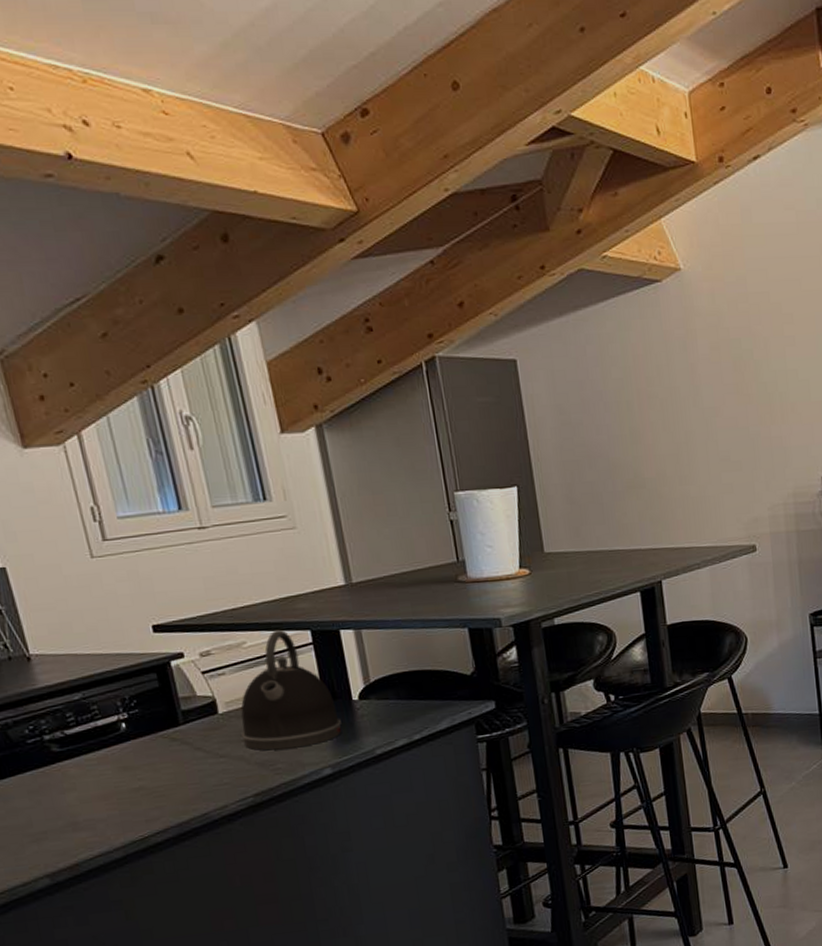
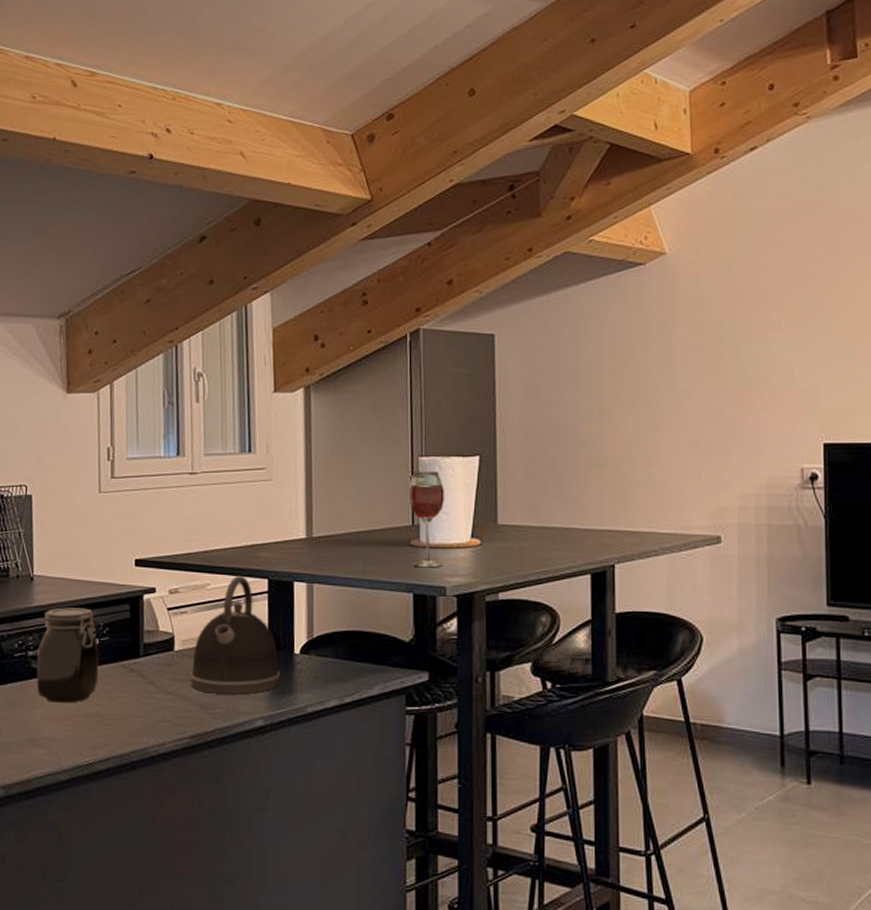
jar: none [54,682,137,784] -> present [36,607,99,703]
wineglass: none [448,505,495,603] -> present [408,472,444,568]

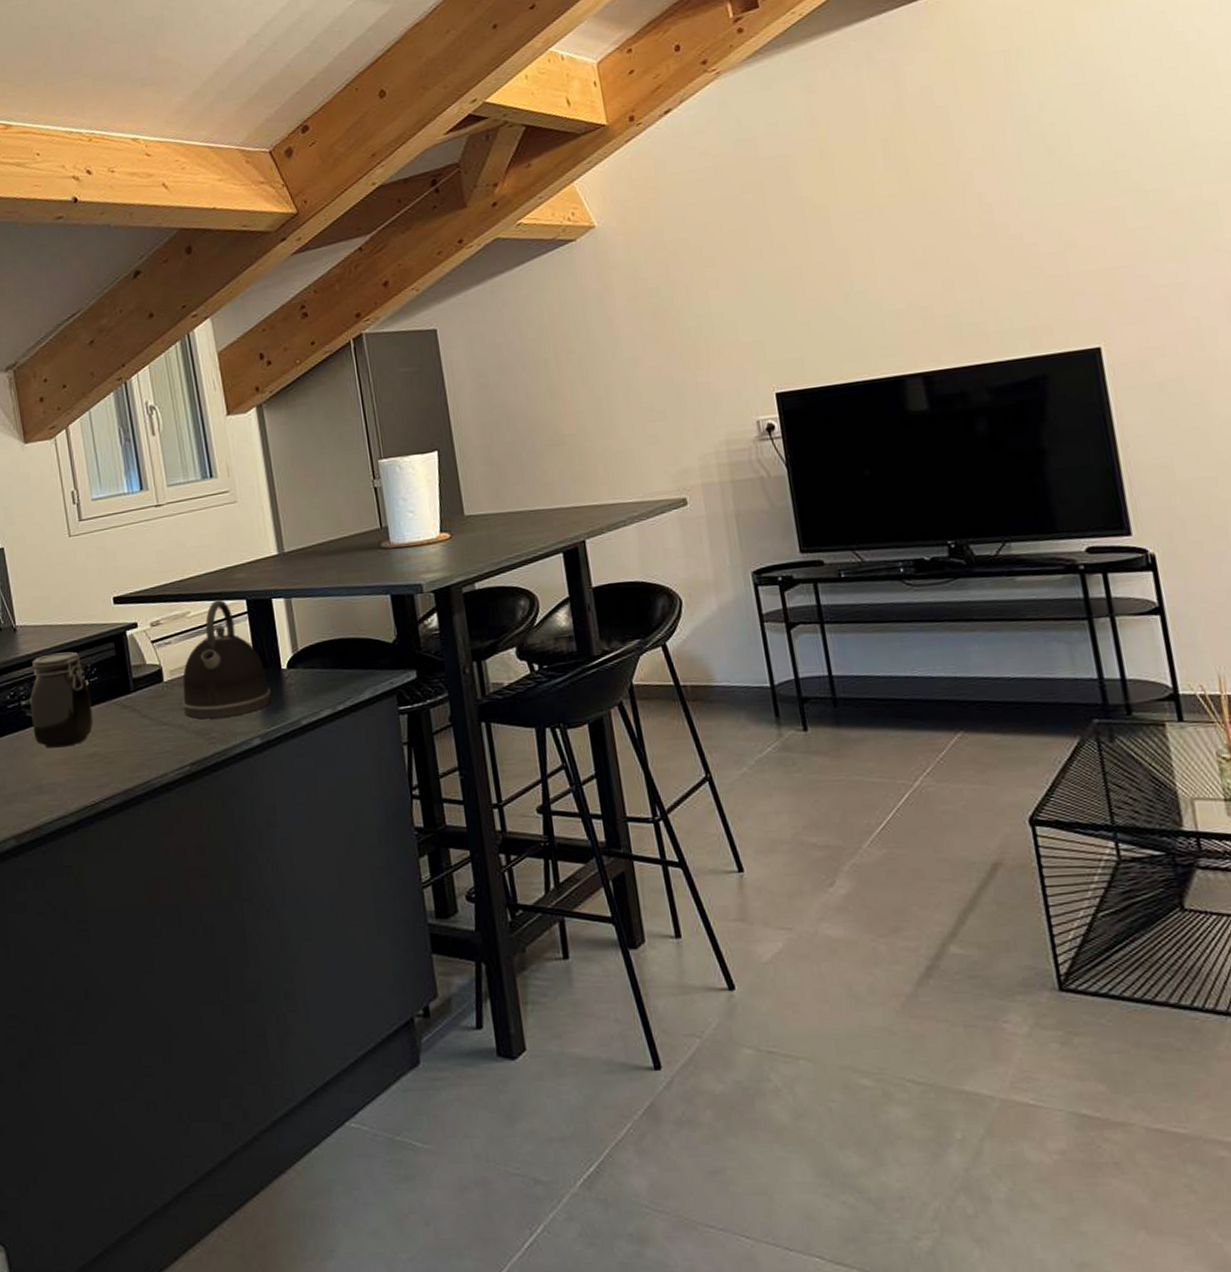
wineglass: present [408,472,444,568] -> none [372,472,416,569]

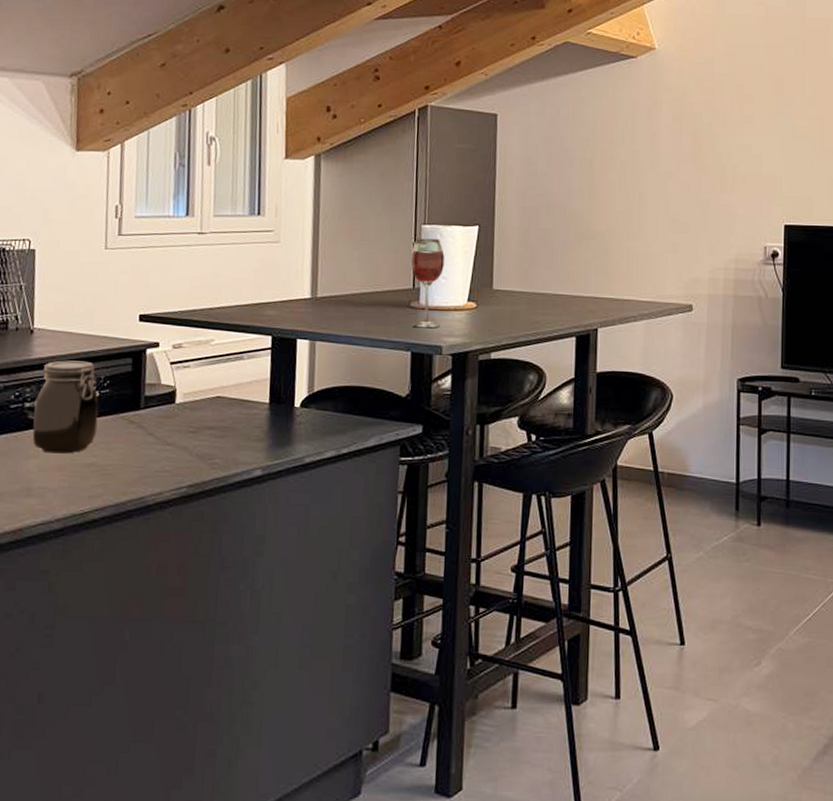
kettle: present [182,599,271,719] -> none [190,332,280,446]
wineglass: none [372,472,416,569] -> present [410,238,445,328]

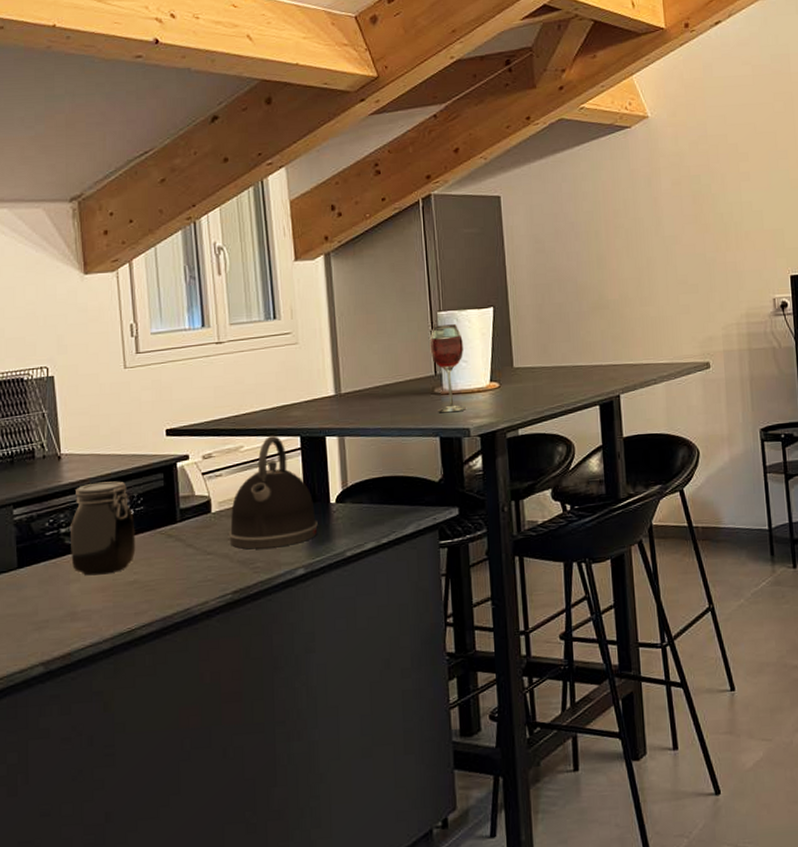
kettle: none [190,332,280,446] -> present [229,435,318,550]

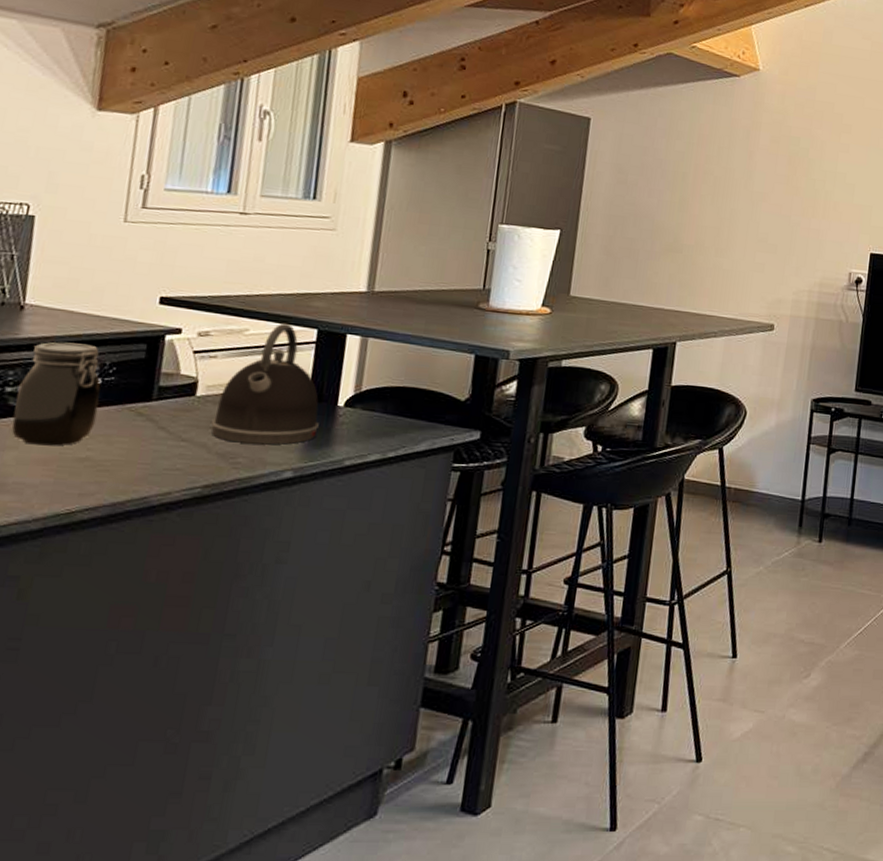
wineglass: present [429,324,466,413] -> none [478,238,521,332]

